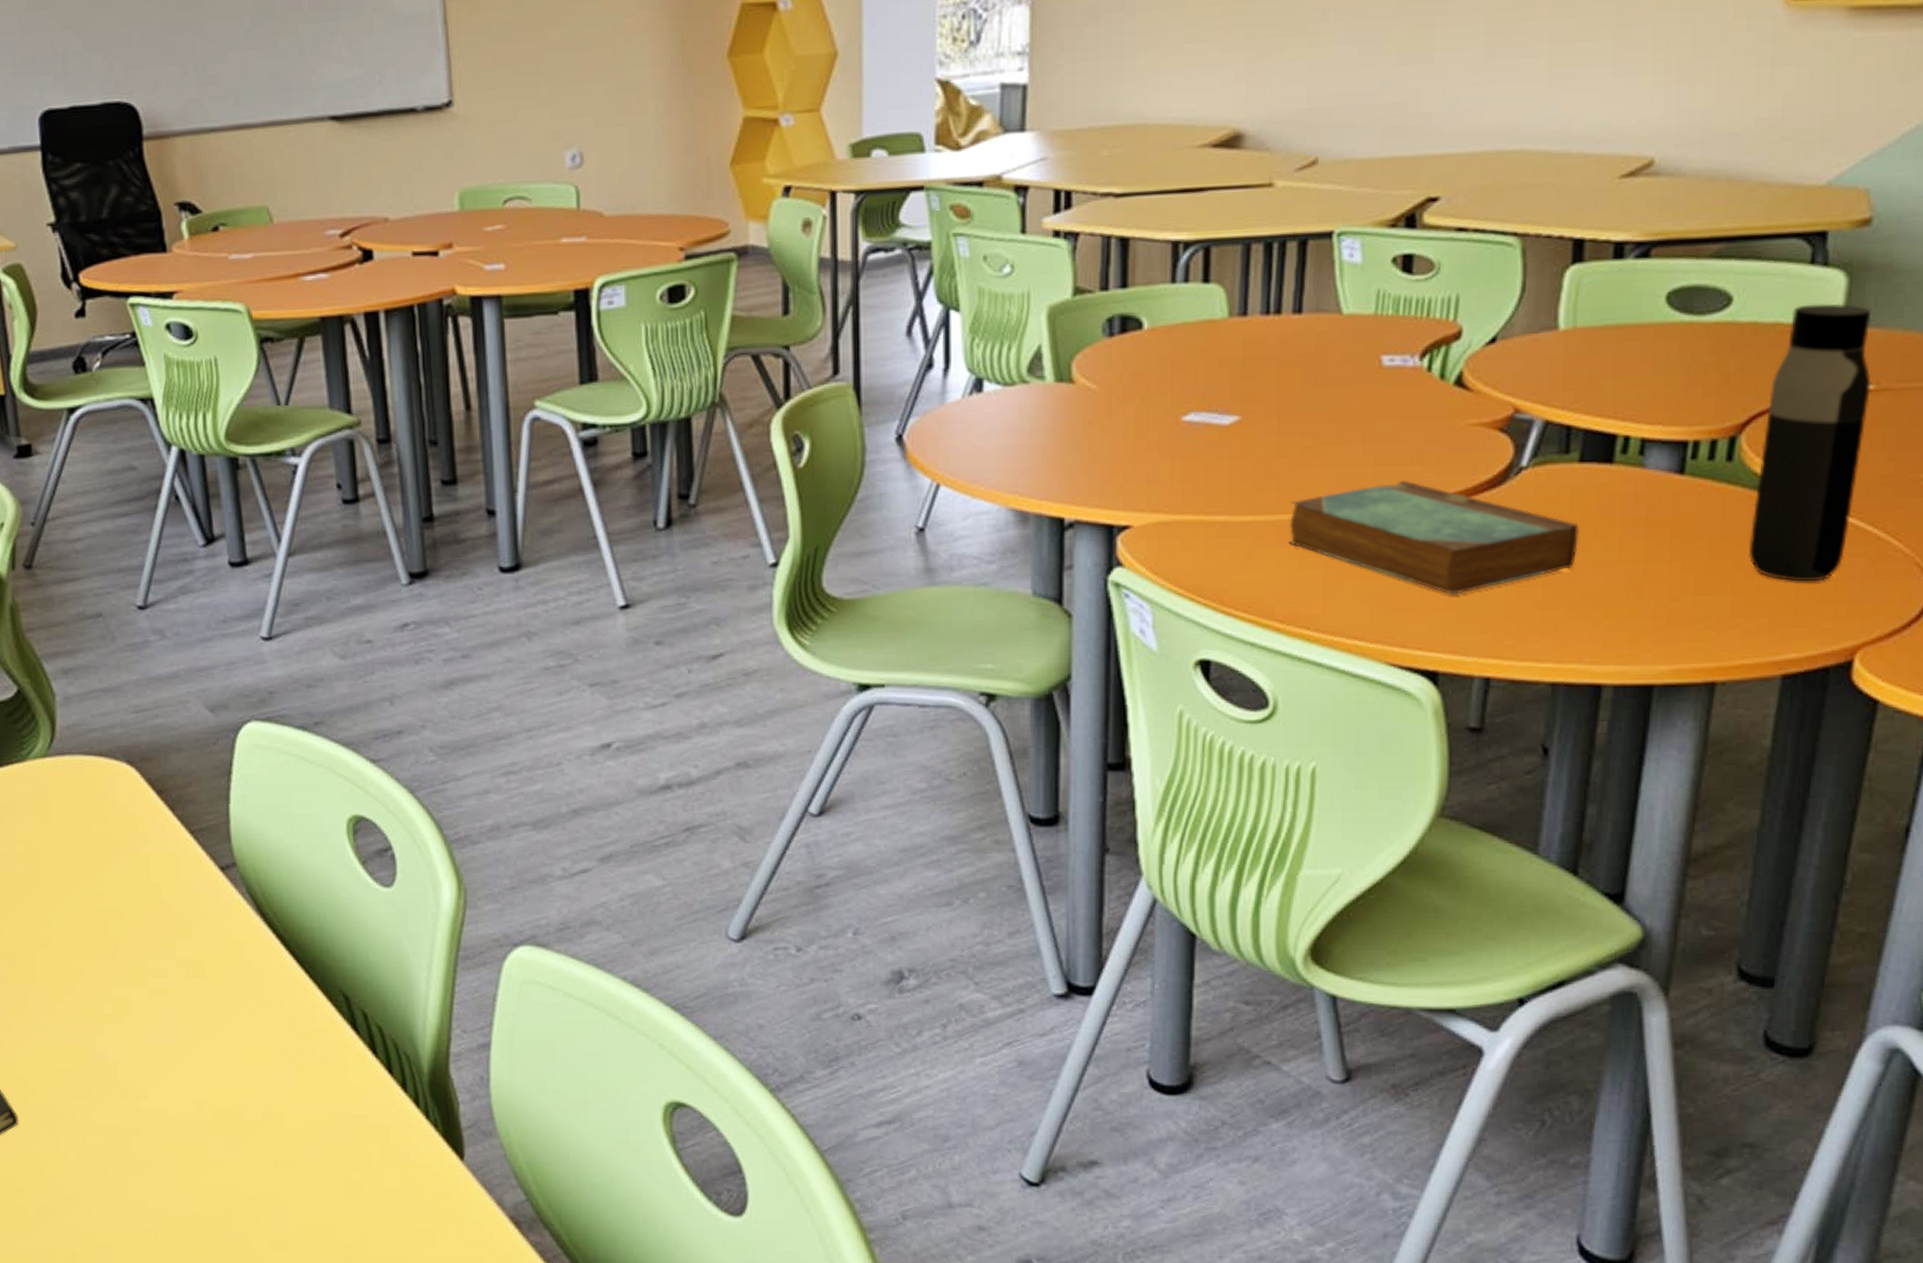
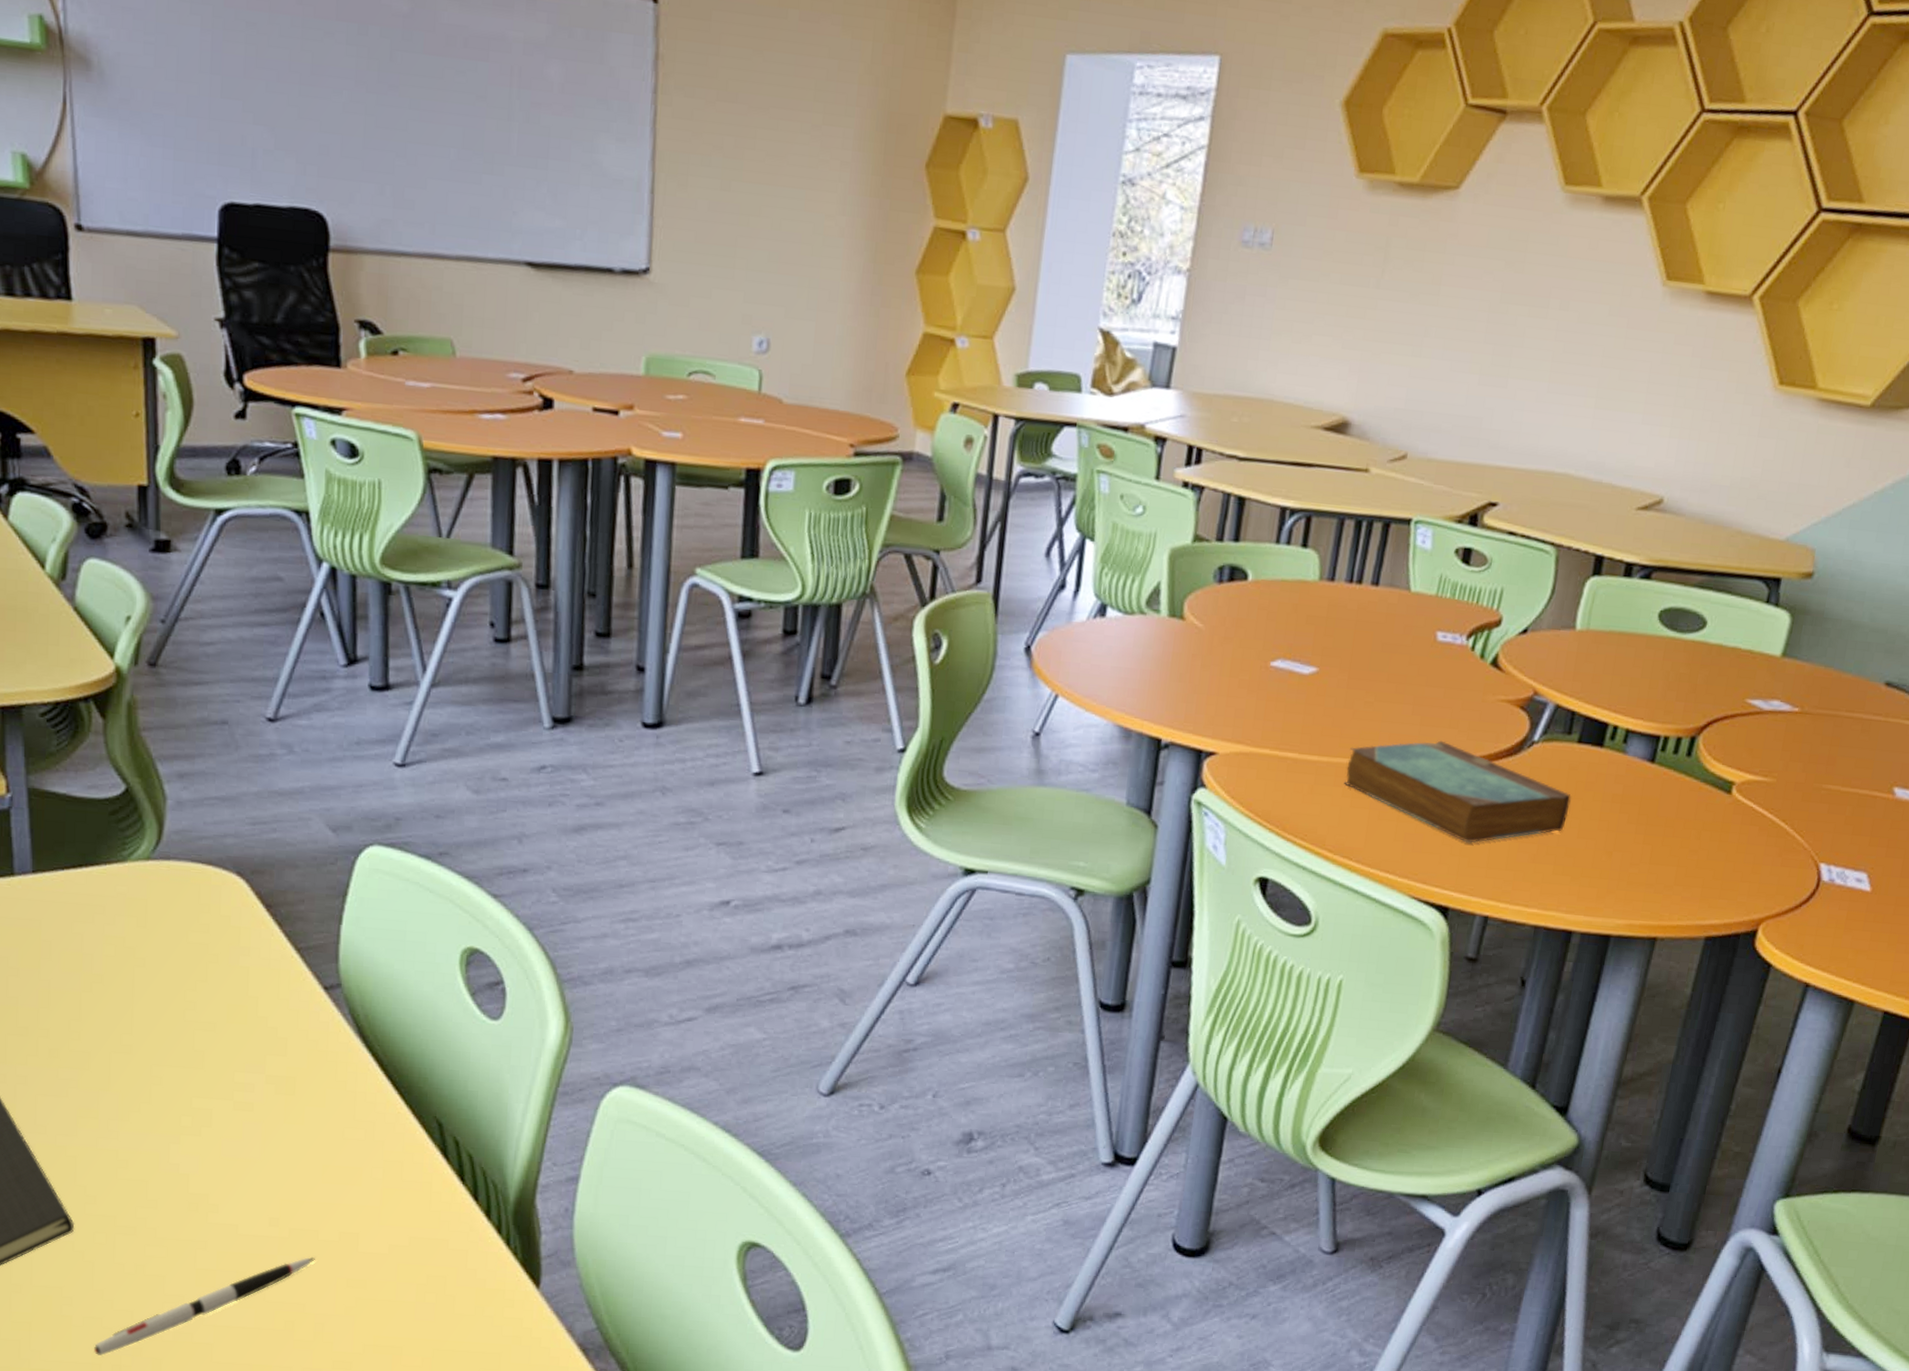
pen: none [49,1138,243,1244] -> present [94,1256,315,1356]
water bottle: present [1748,303,1871,582] -> none [1692,635,1804,863]

